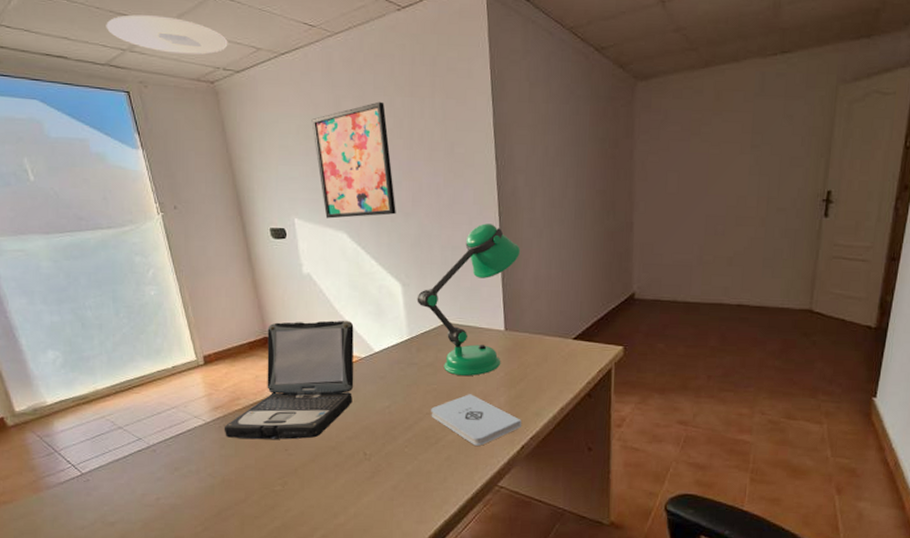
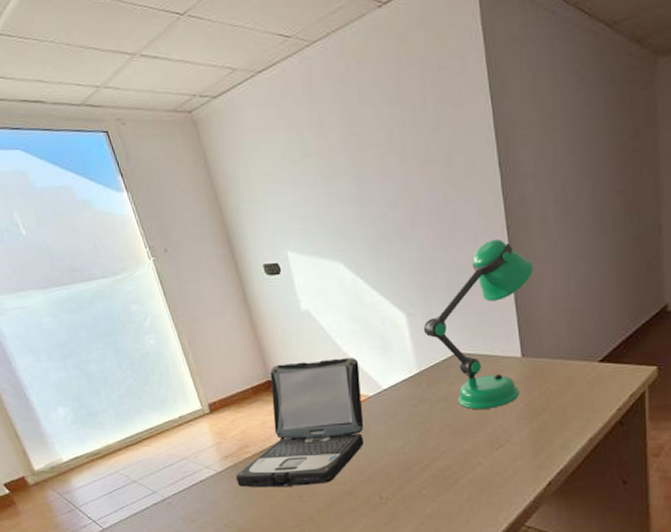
ceiling light: present [106,14,228,55] -> none [77,45,202,85]
wall art: present [311,101,396,219] -> none [296,113,394,249]
notepad: present [431,394,521,446] -> none [447,429,547,484]

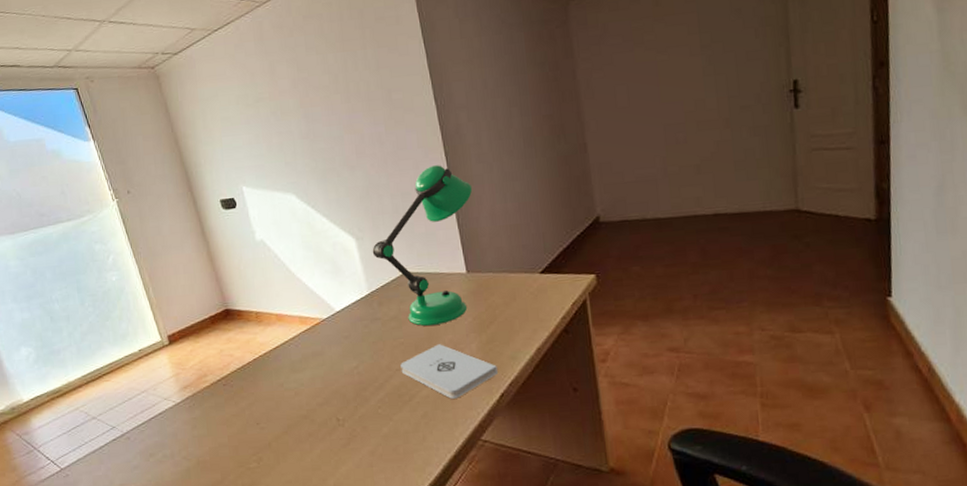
laptop: present [235,357,364,488] -> none [194,282,319,417]
notepad: none [447,429,547,484] -> present [400,344,498,399]

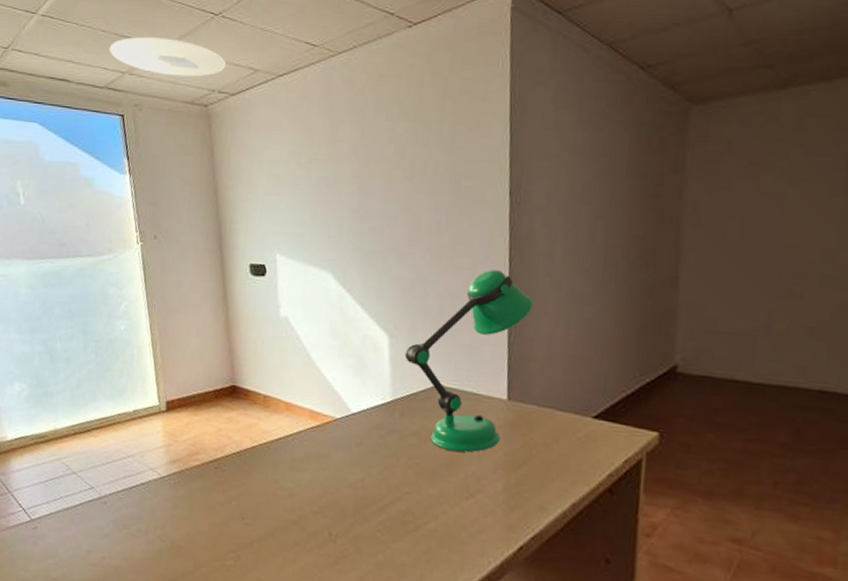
ceiling light: none [52,13,164,47] -> present [109,37,226,78]
notepad: present [400,344,498,399] -> none [411,474,521,540]

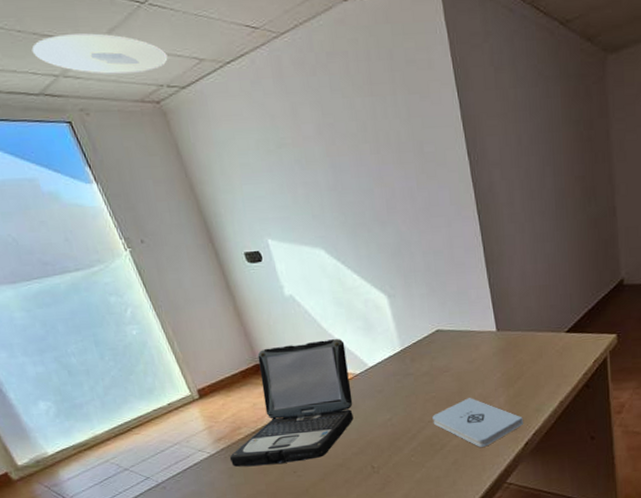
laptop: none [179,369,331,508] -> present [229,338,354,467]
desk lamp: present [404,269,534,453] -> none [404,223,504,381]
notepad: none [411,474,521,540] -> present [432,398,523,447]

